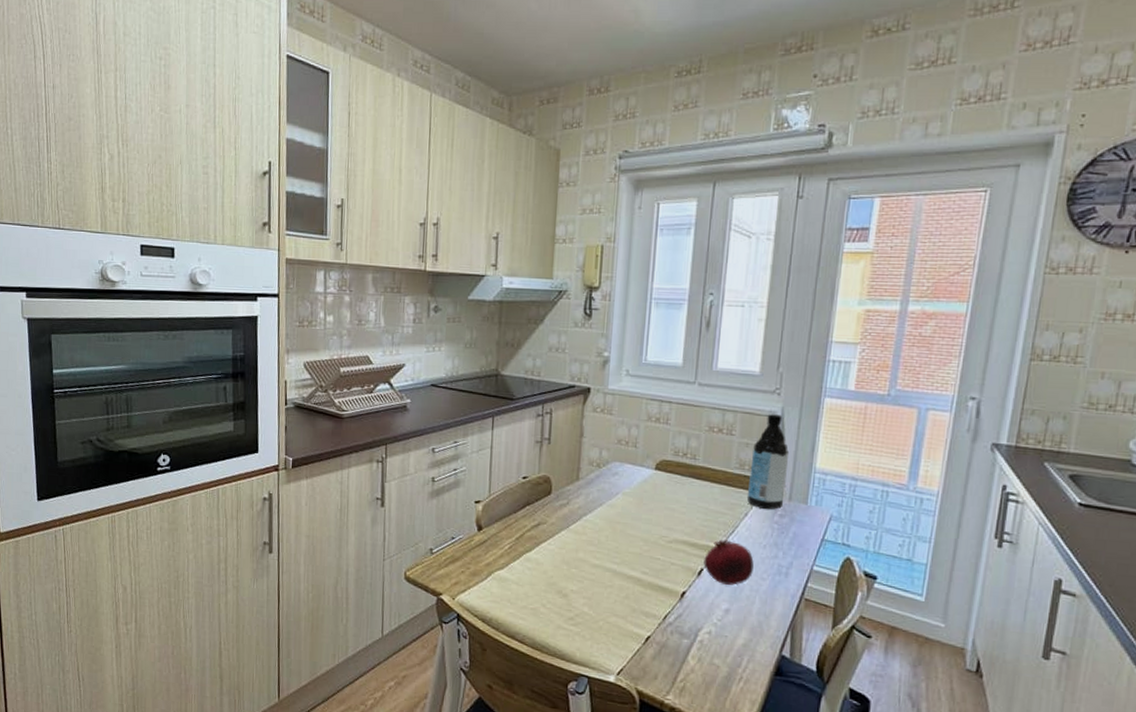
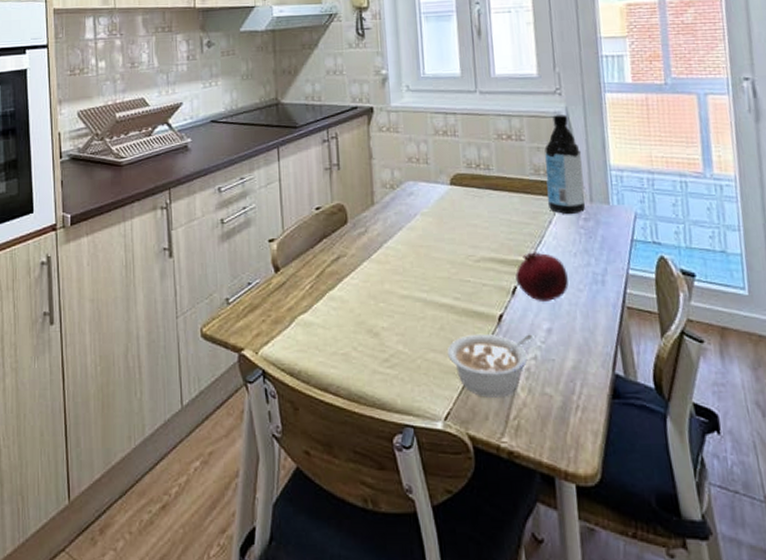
legume: none [628,606,712,662] -> present [447,333,534,398]

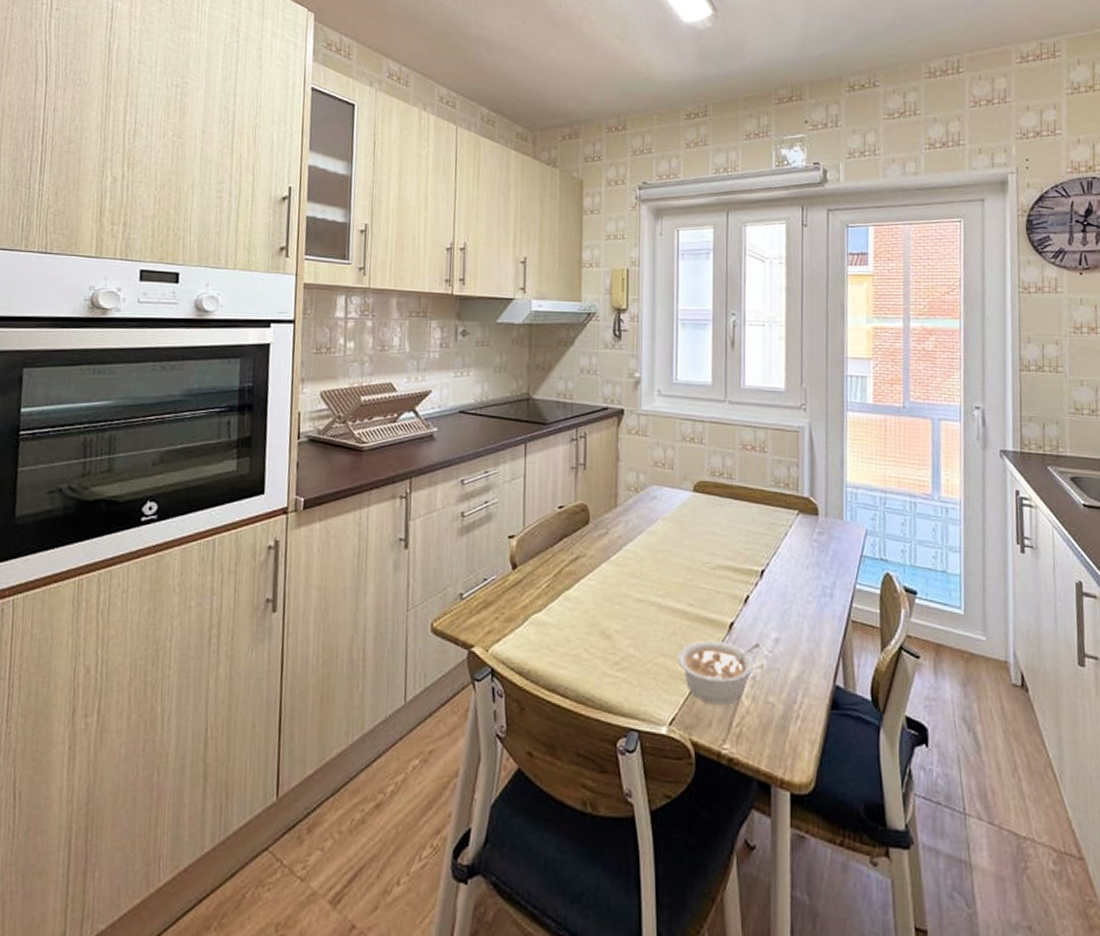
fruit: present [516,252,569,301] -> none [749,562,798,611]
water bottle: present [544,115,586,215] -> none [784,430,821,528]

